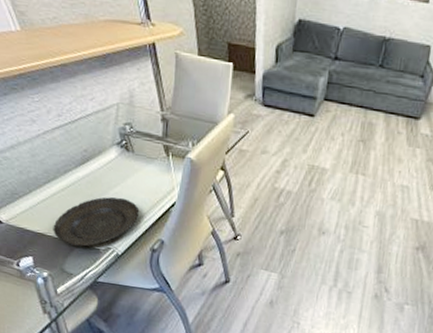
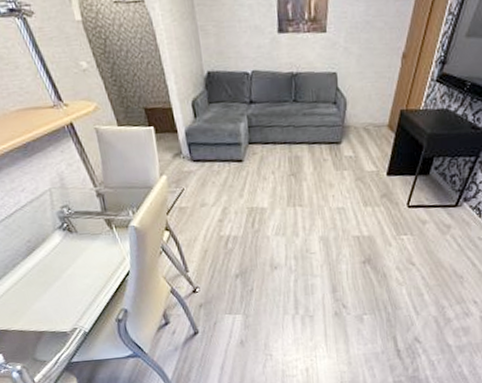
tart tin: present [53,197,140,247] -> none [14,278,97,334]

